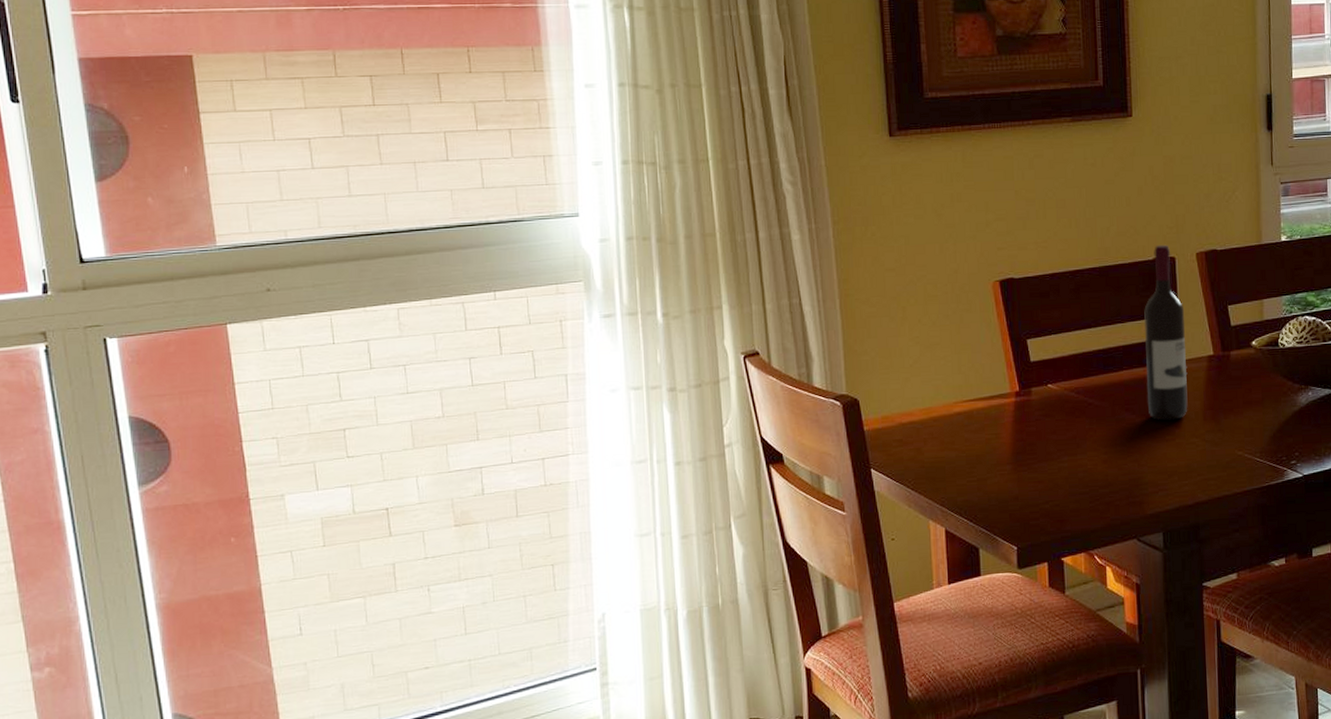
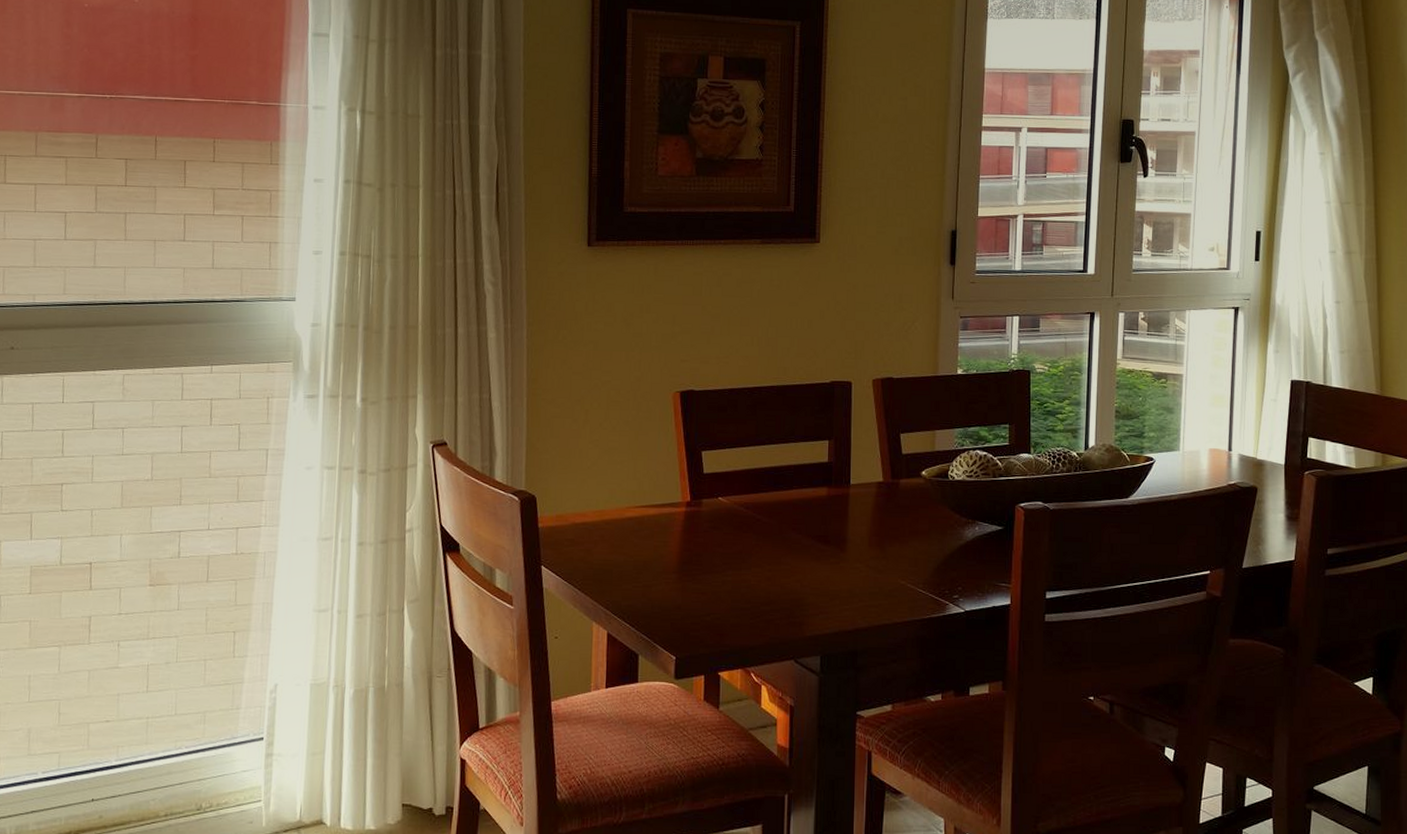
wine bottle: present [1143,244,1188,421] -> none [815,368,858,543]

